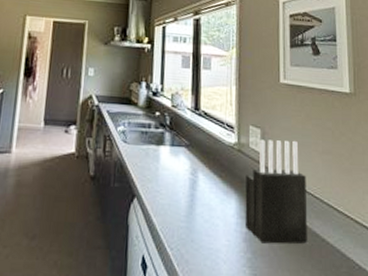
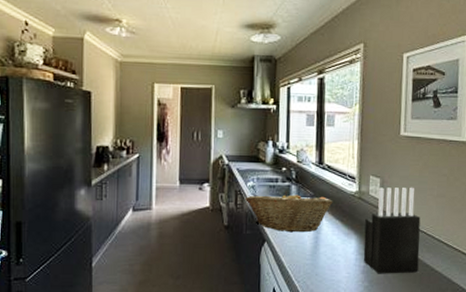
fruit basket: none [115,139,210,189] -> present [245,192,333,233]

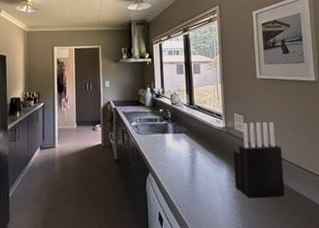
fruit basket: present [245,192,333,233] -> none [131,129,204,164]

